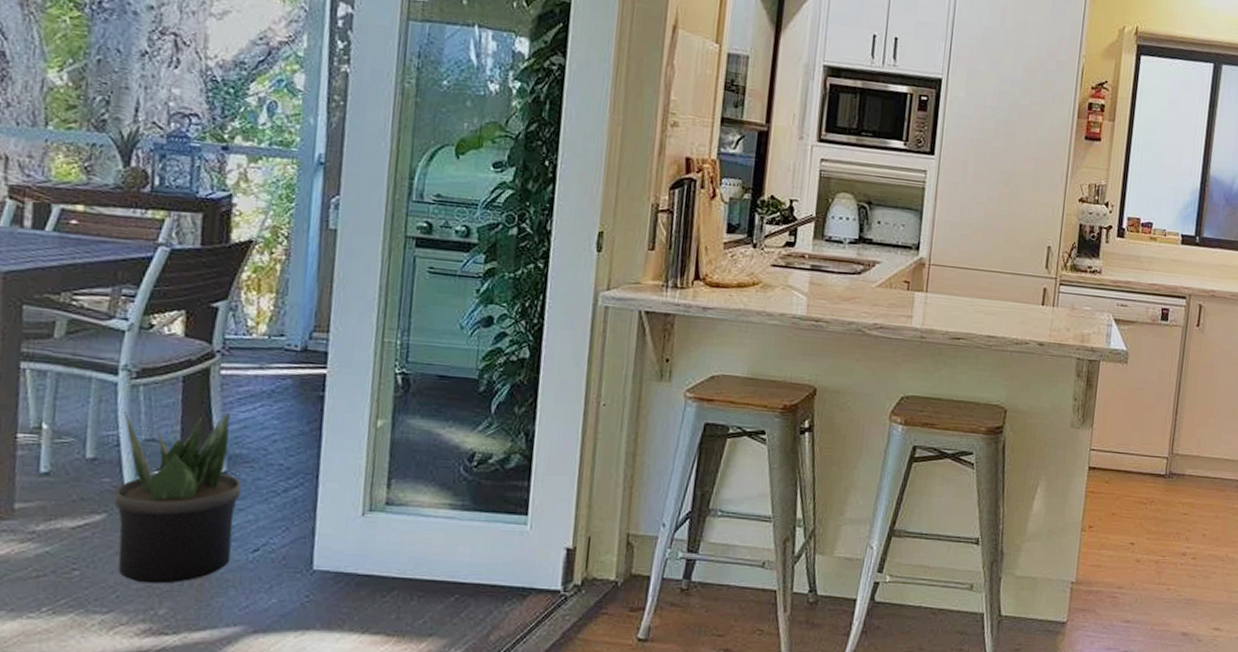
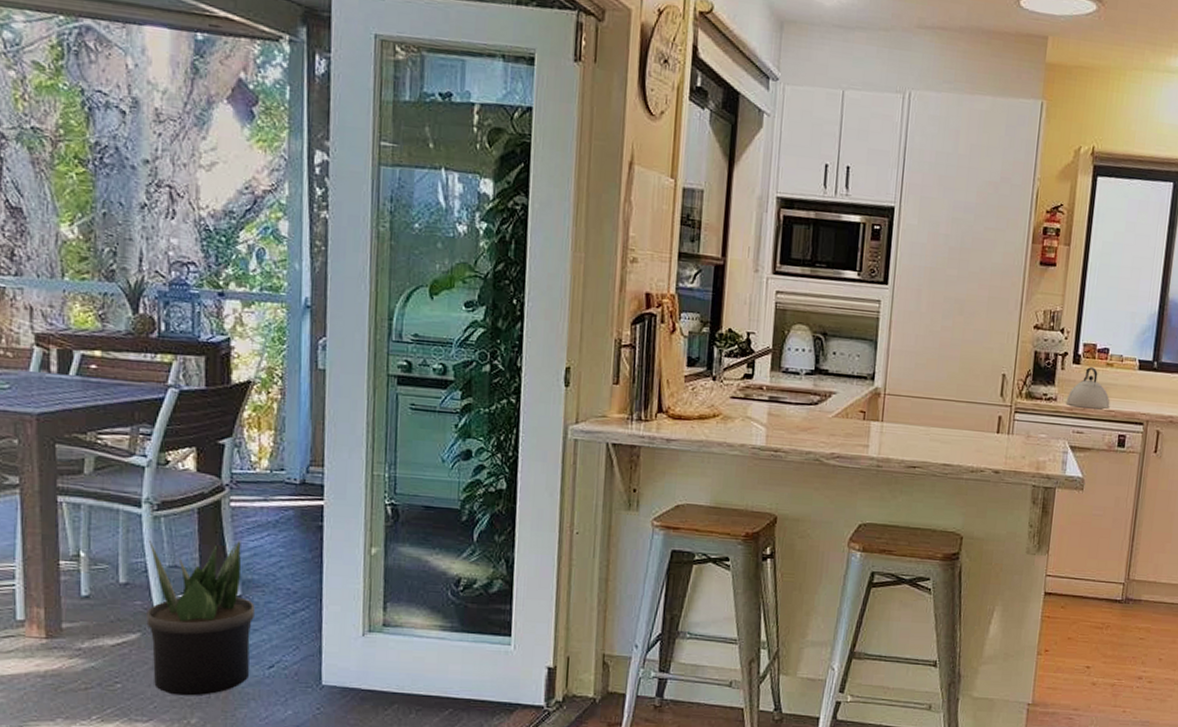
kettle: none [1110,240,1154,283] -> present [1065,367,1110,410]

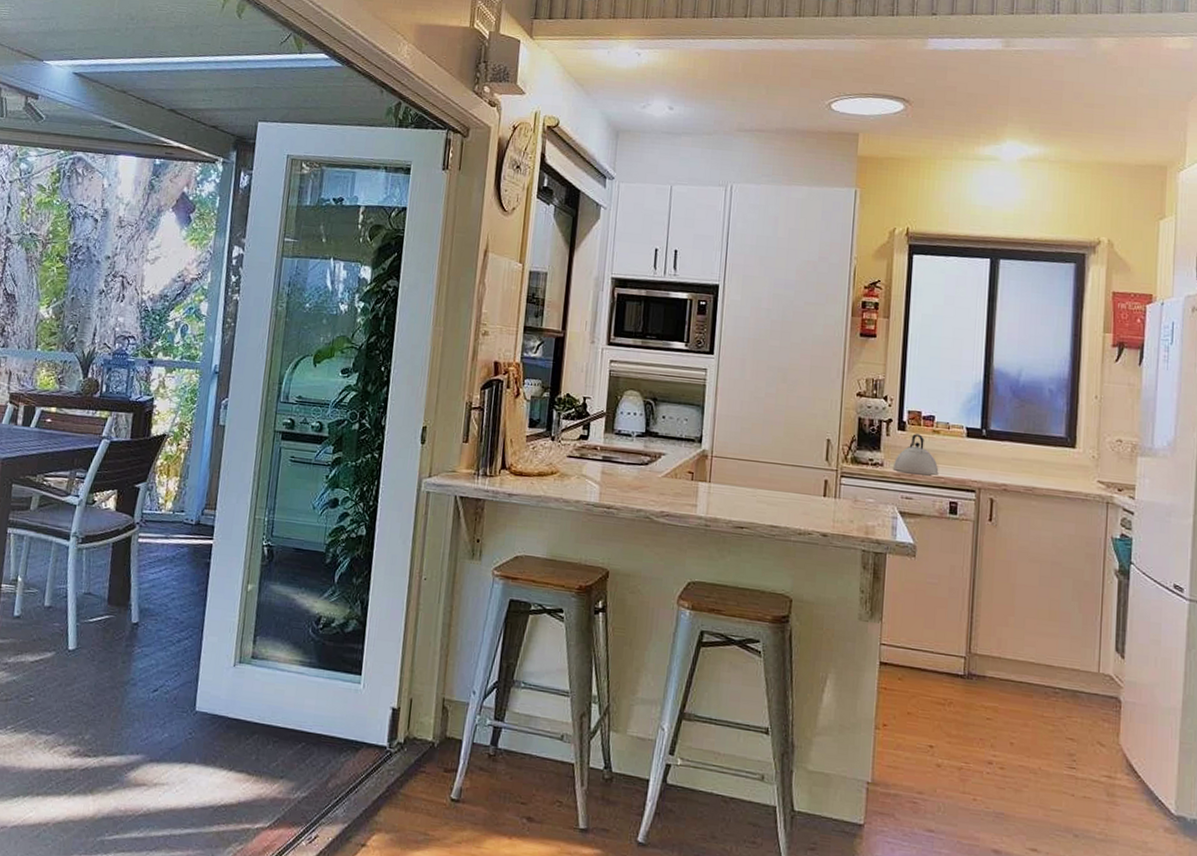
planter: present [146,538,255,696] -> none [60,567,148,714]

